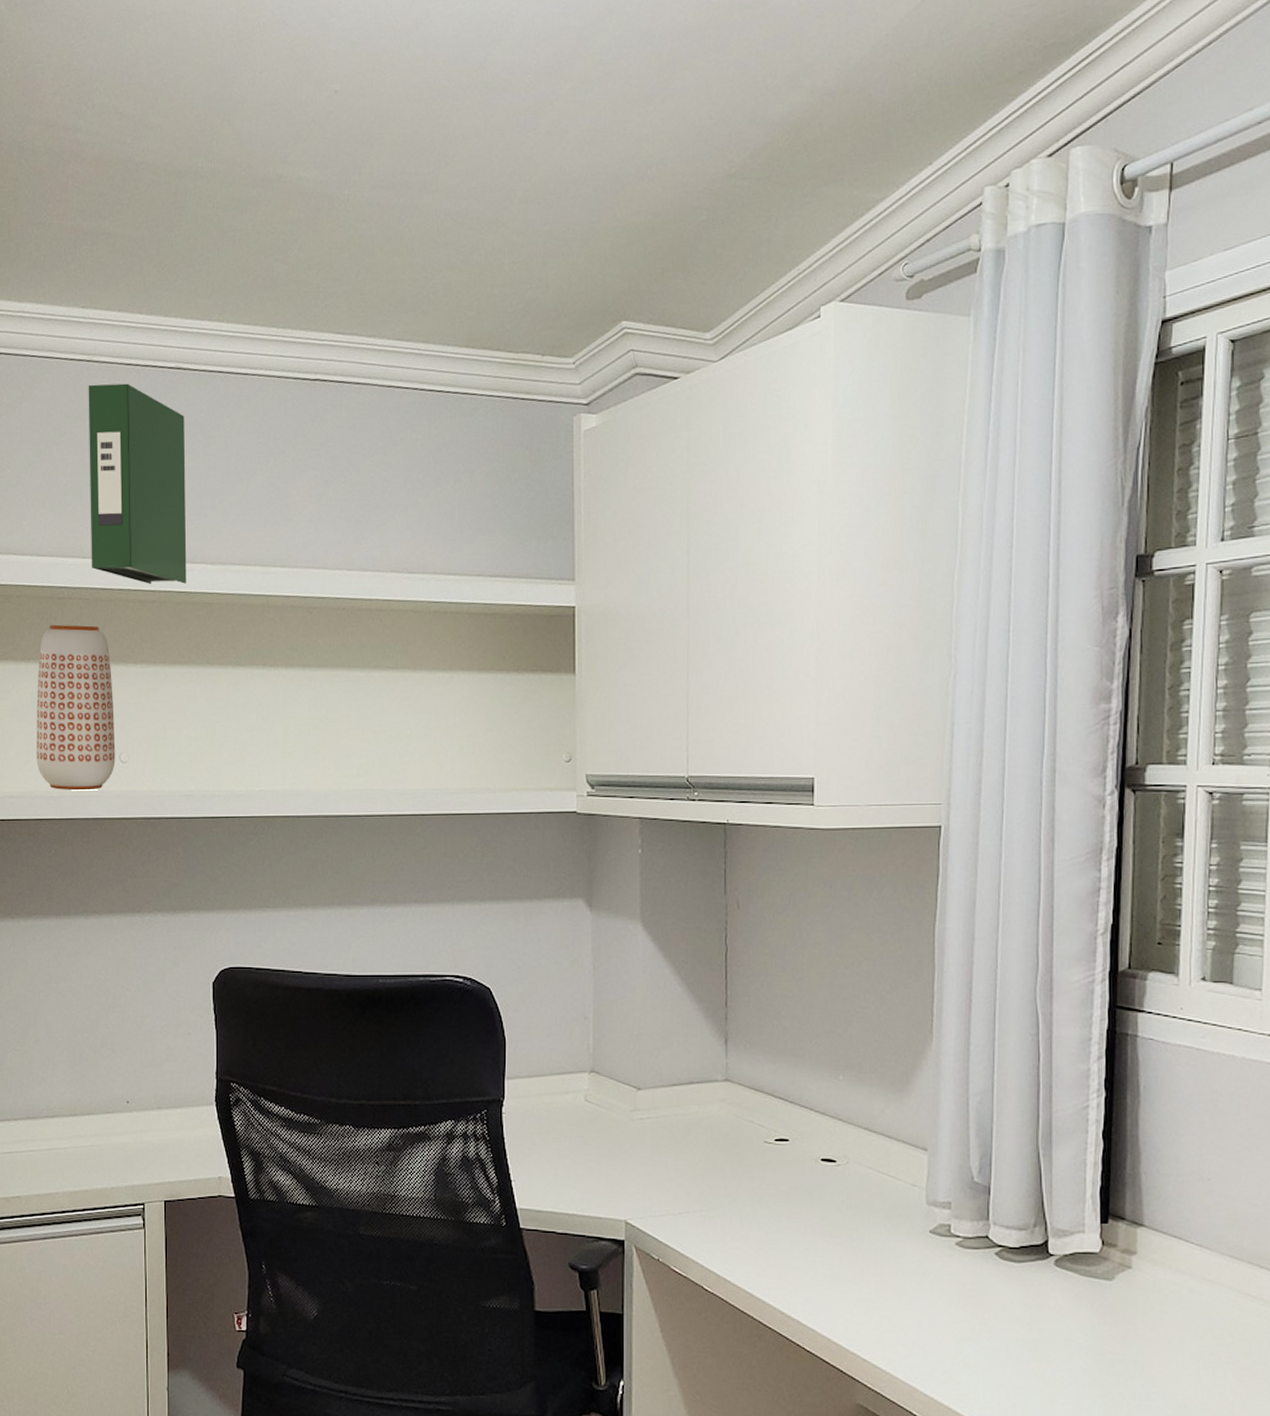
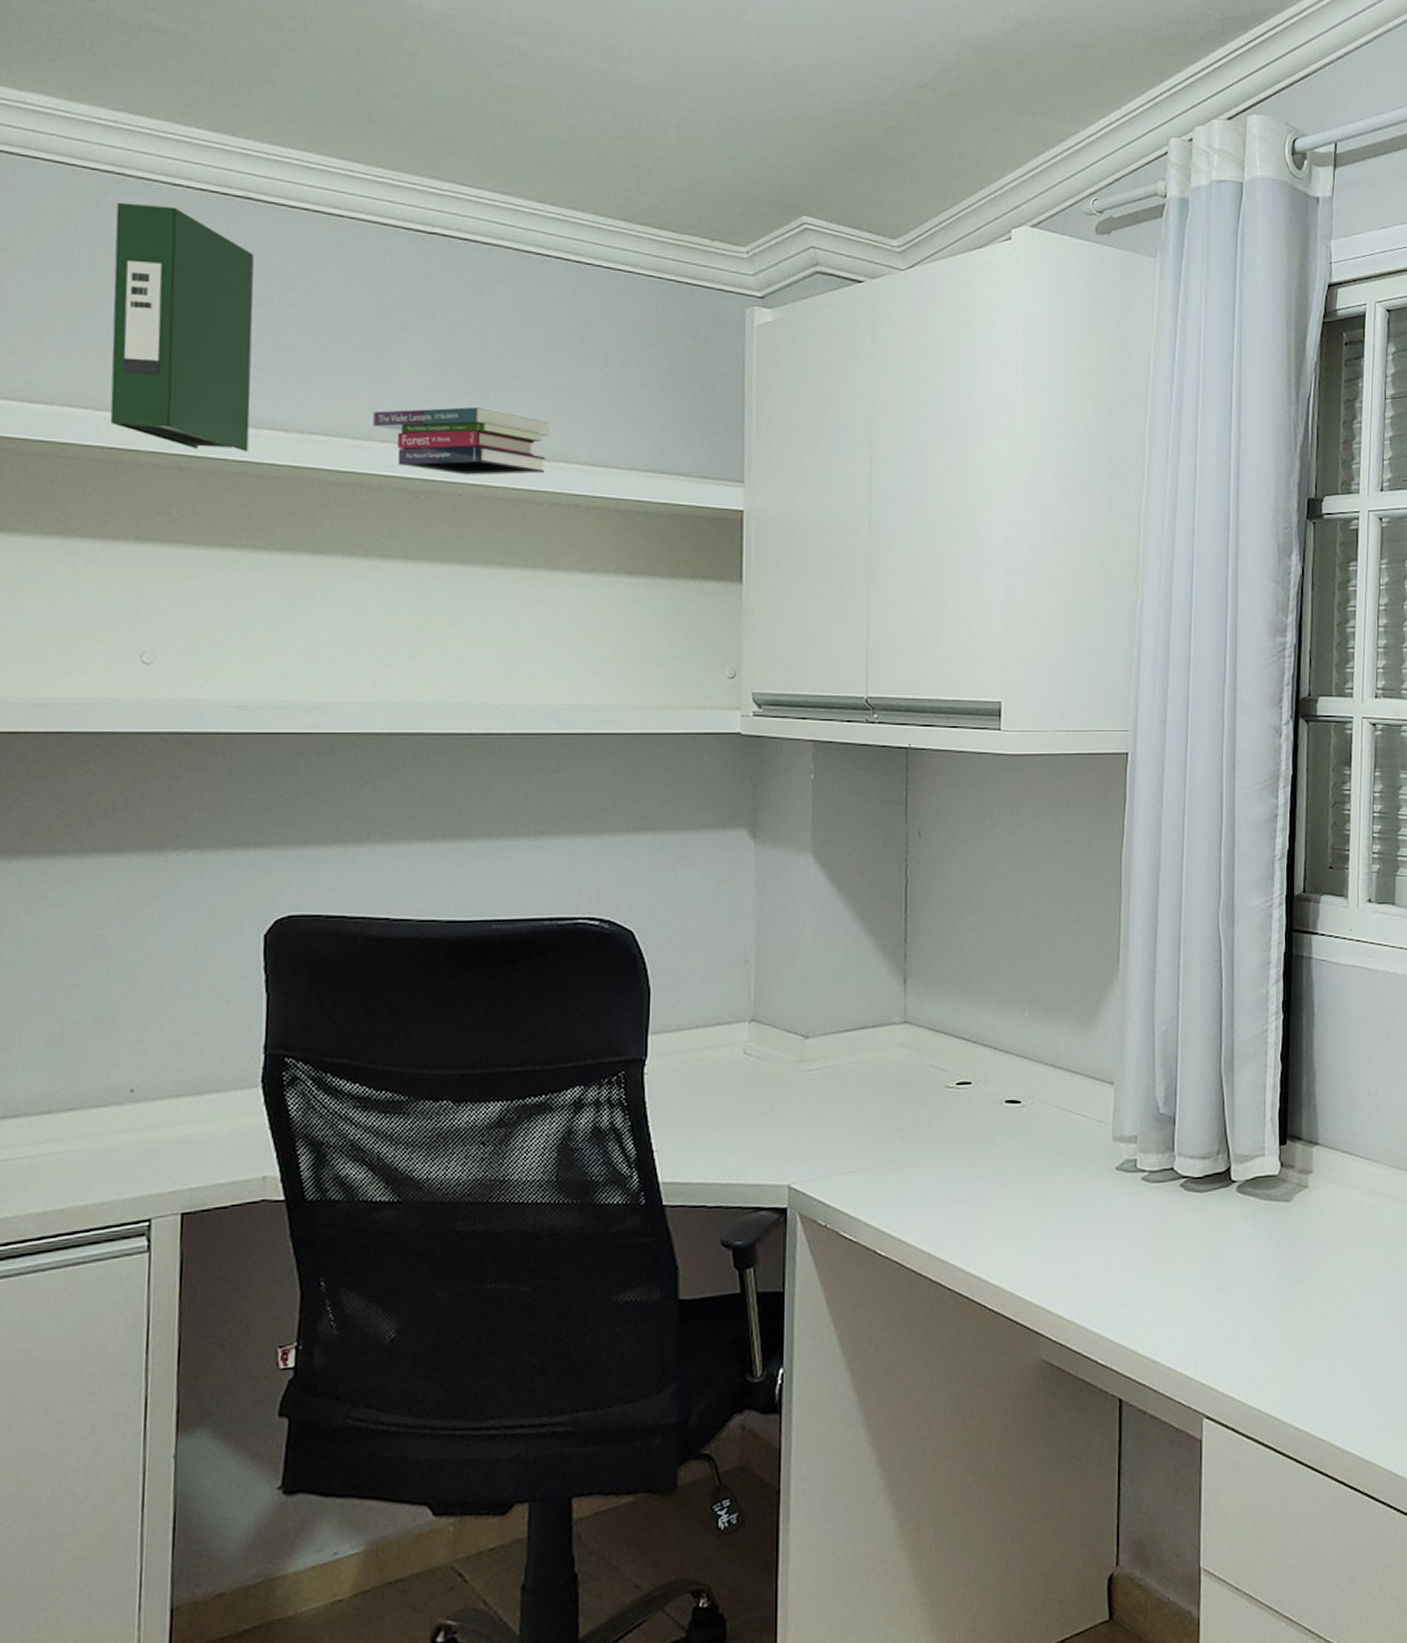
vase: present [36,624,115,791] -> none [13,488,136,697]
books: none [276,530,413,591] -> present [373,407,551,476]

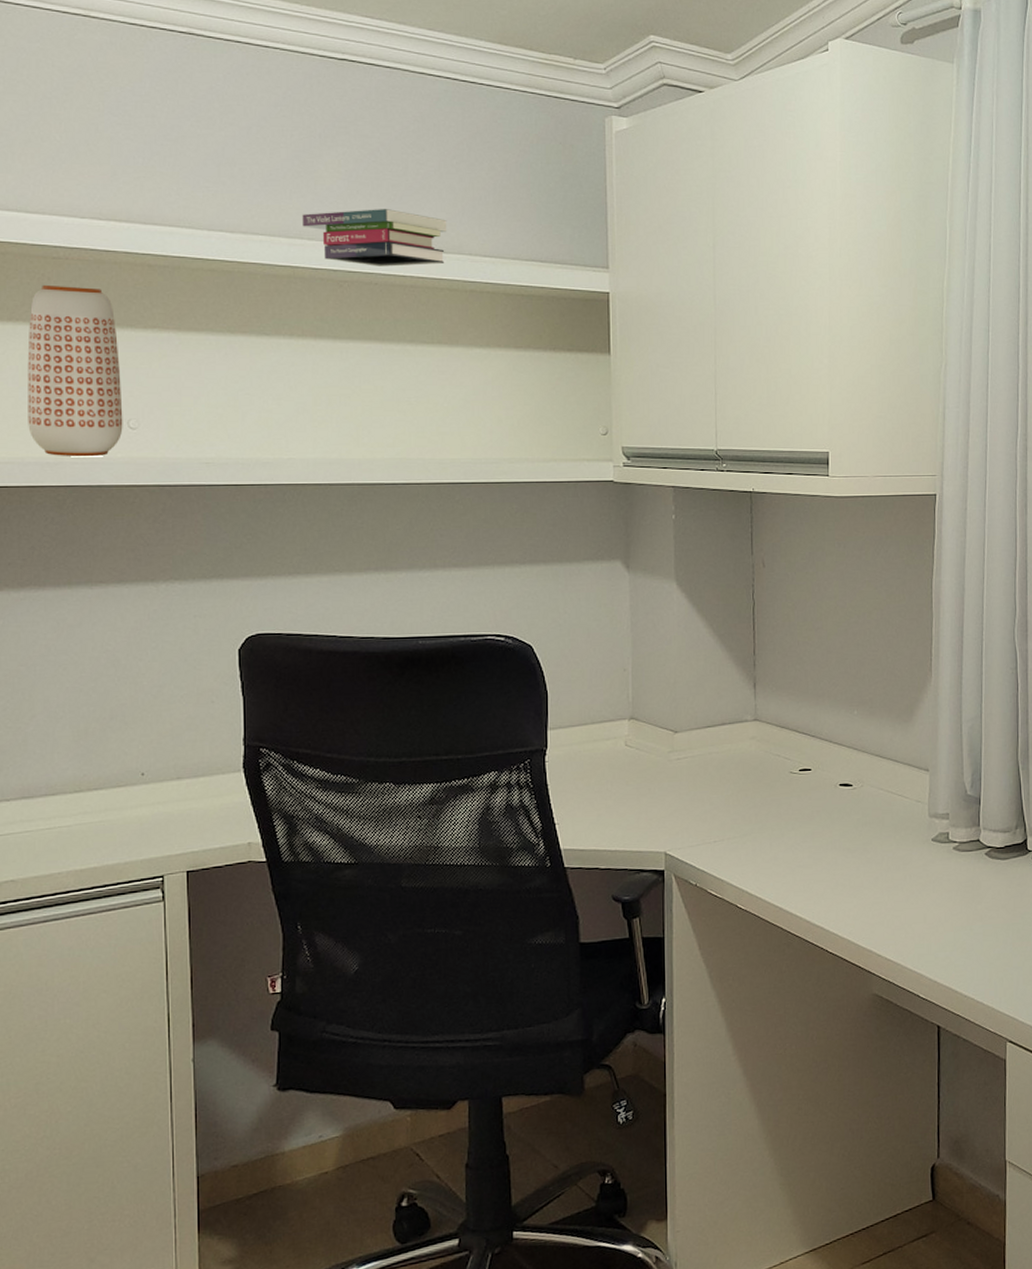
vase: none [13,488,136,697] -> present [27,284,123,457]
binder: present [110,202,254,452] -> none [85,40,203,250]

